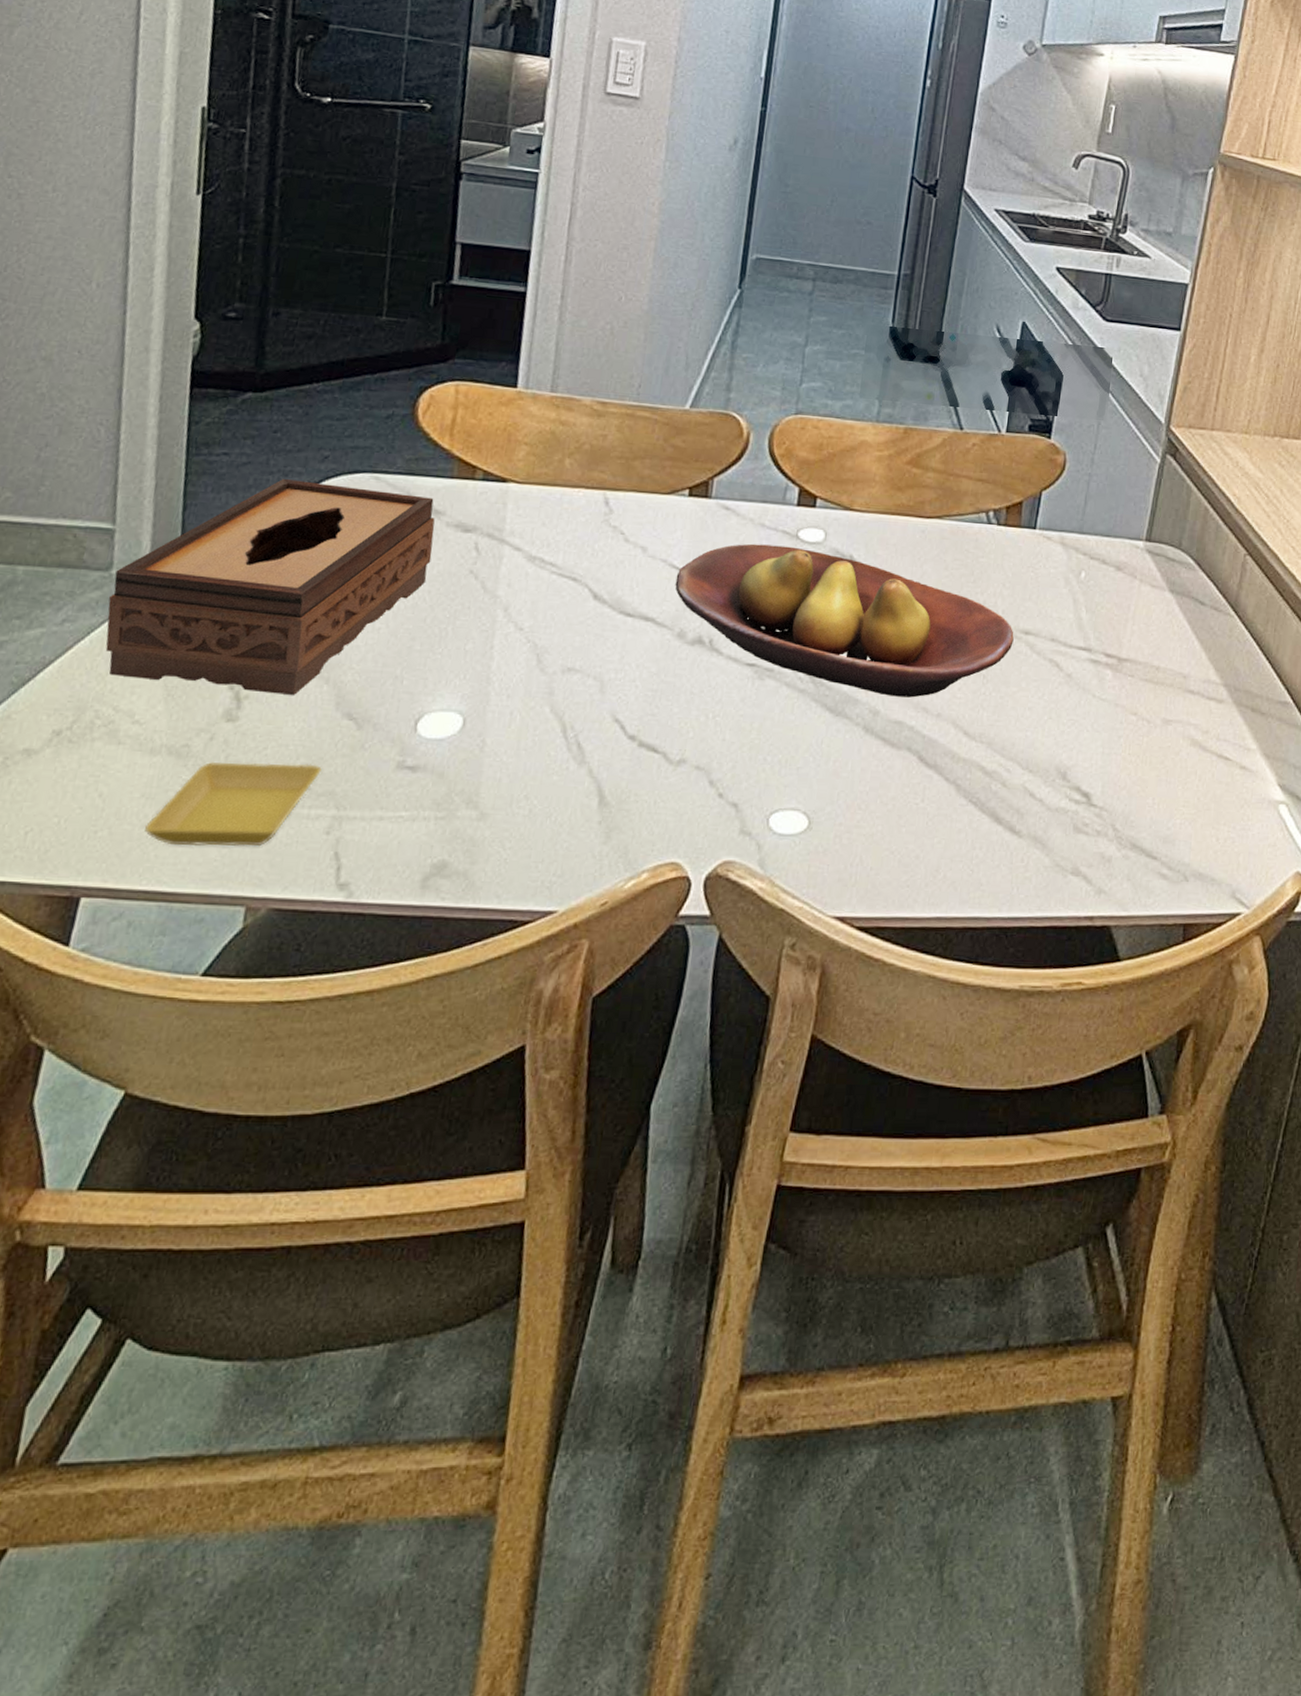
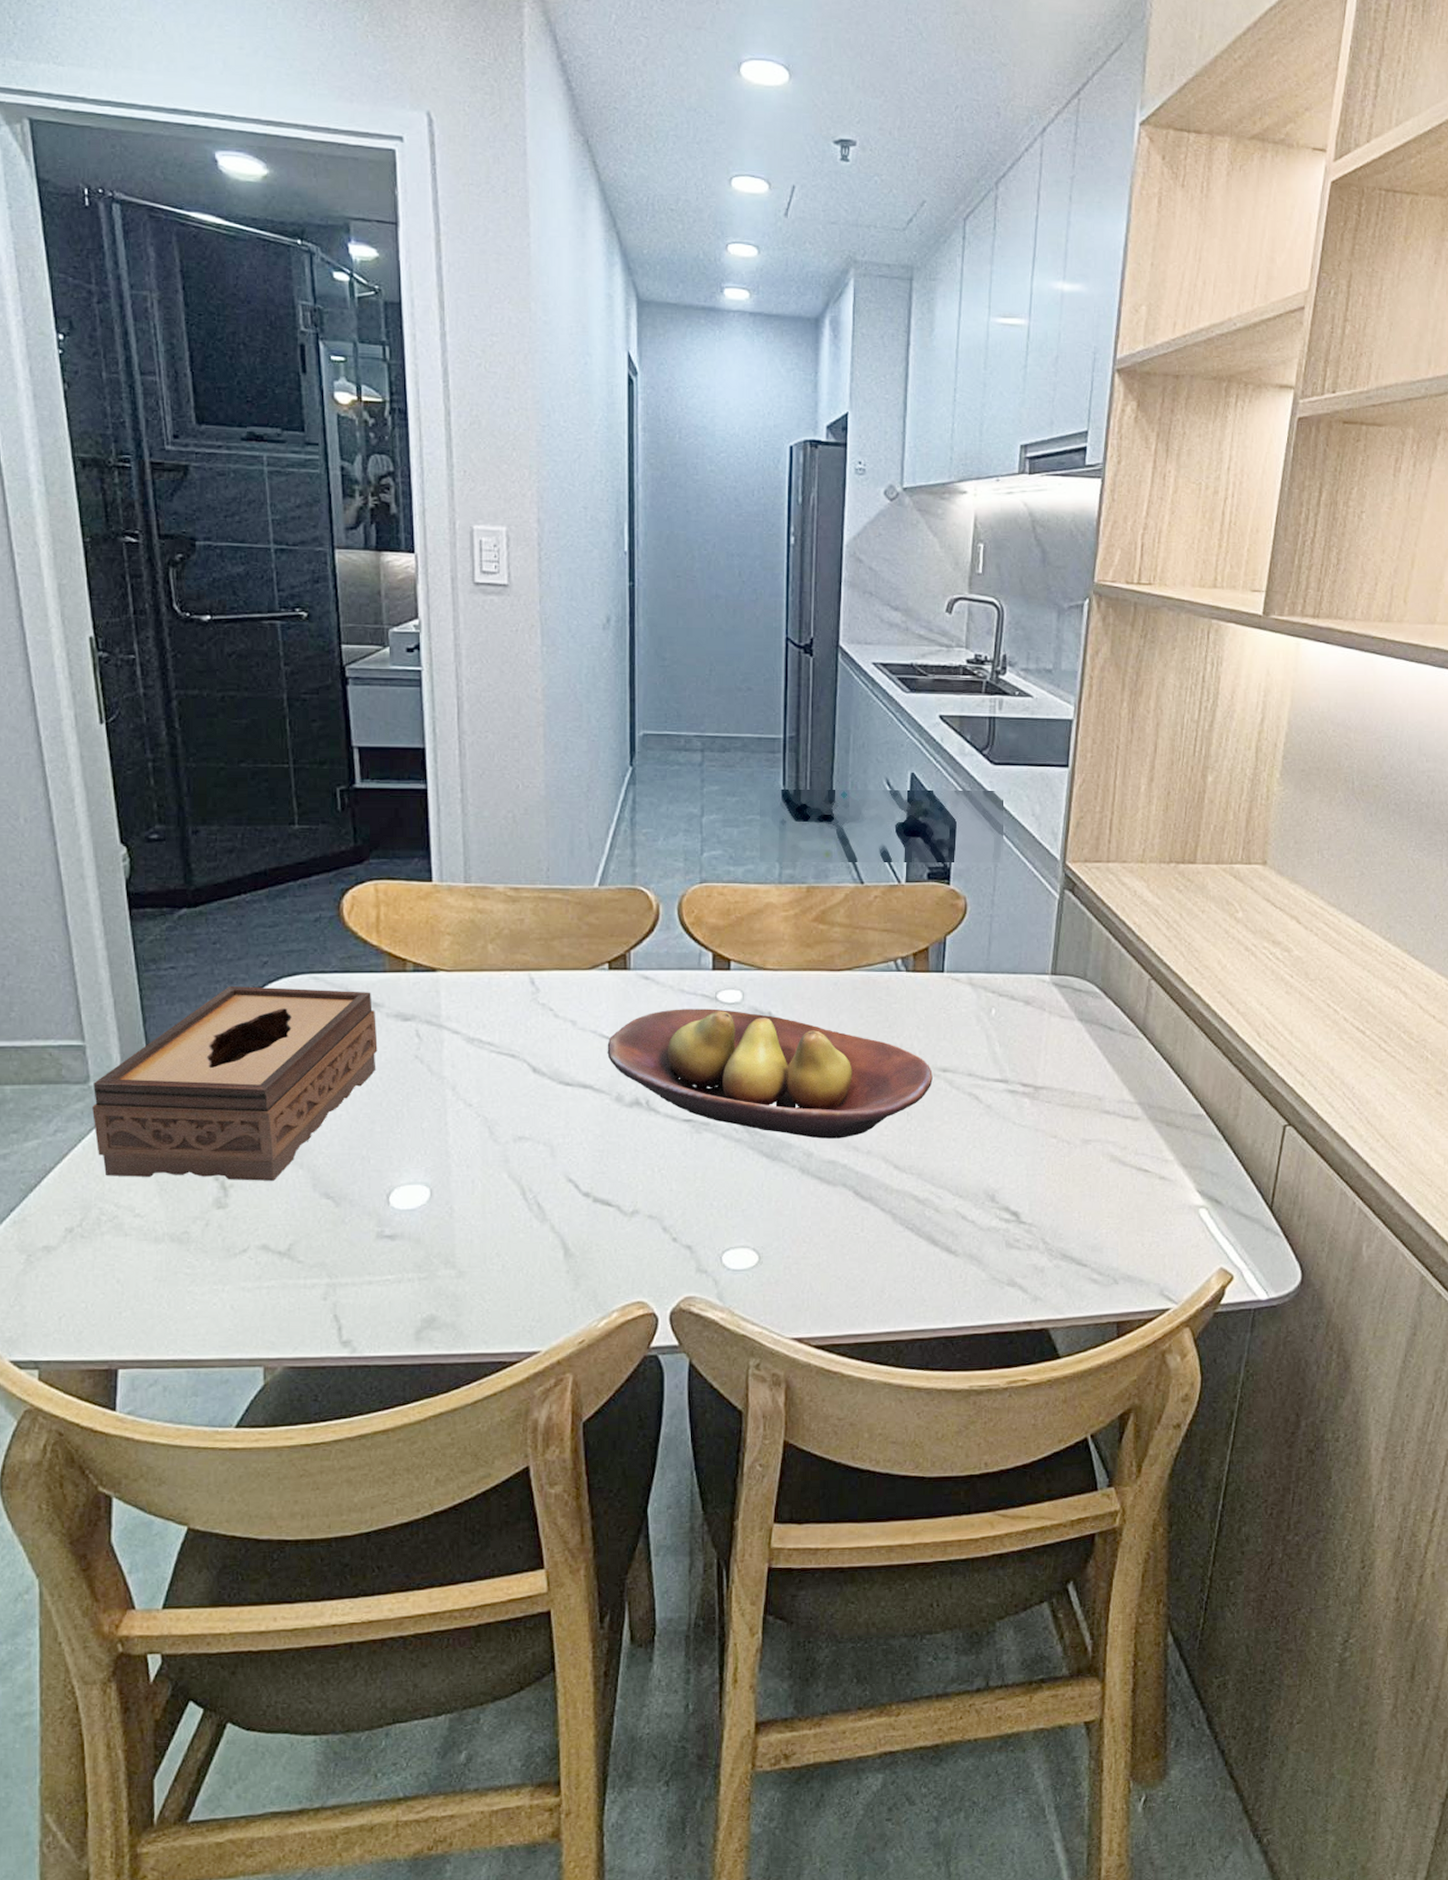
saucer: present [144,761,322,847] -> none [162,1240,310,1319]

